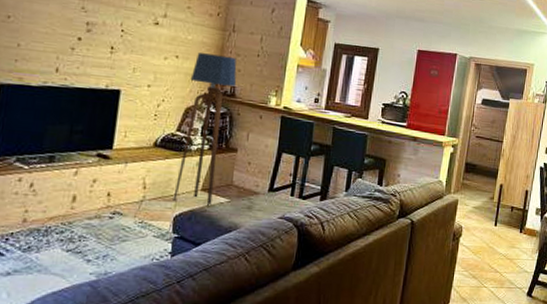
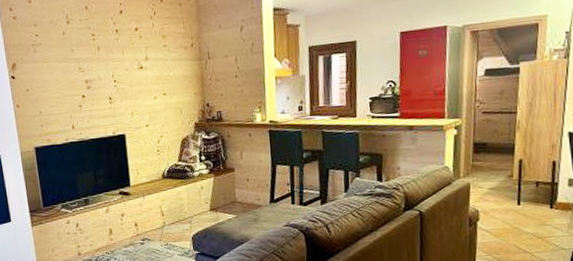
floor lamp: present [173,53,237,207] -> none [180,83,222,224]

